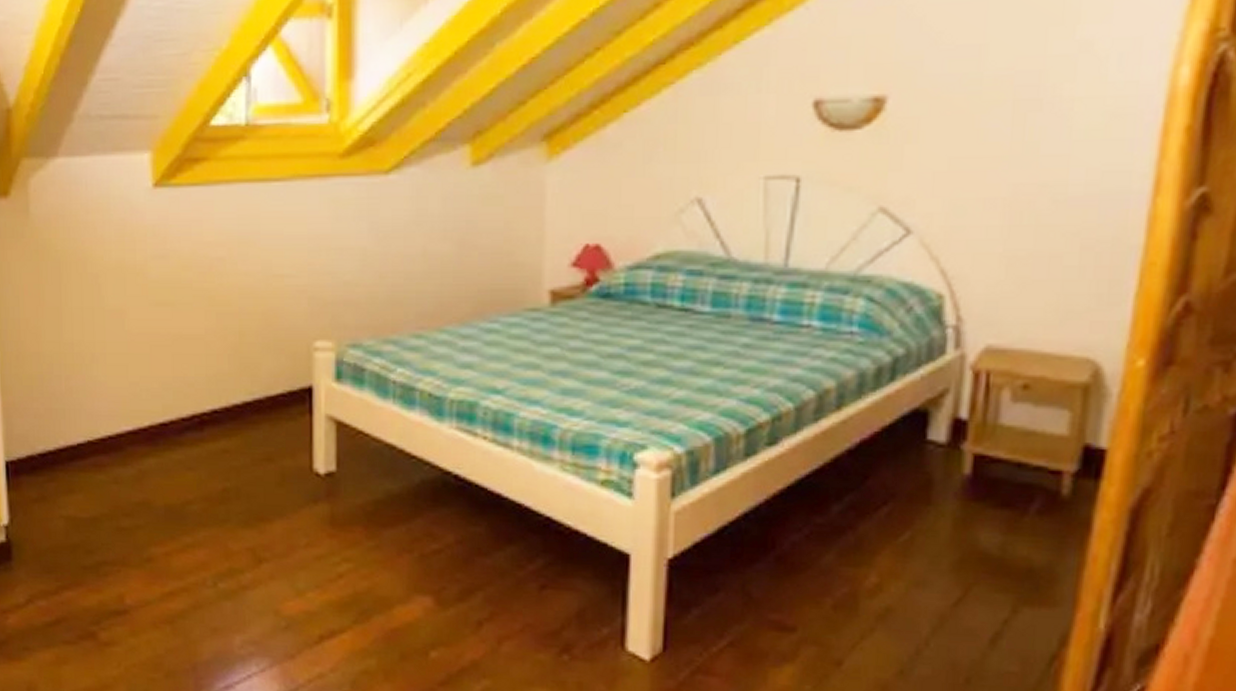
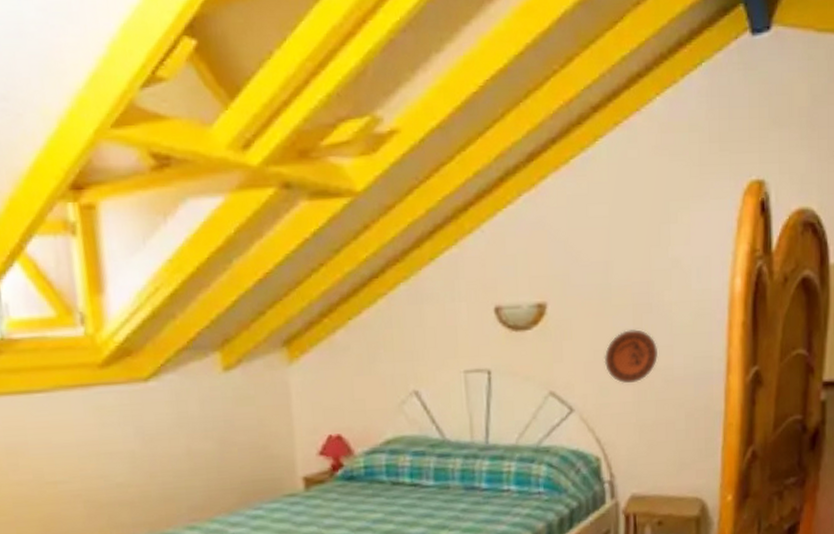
decorative plate: none [962,132,1046,203] -> present [604,329,659,384]

